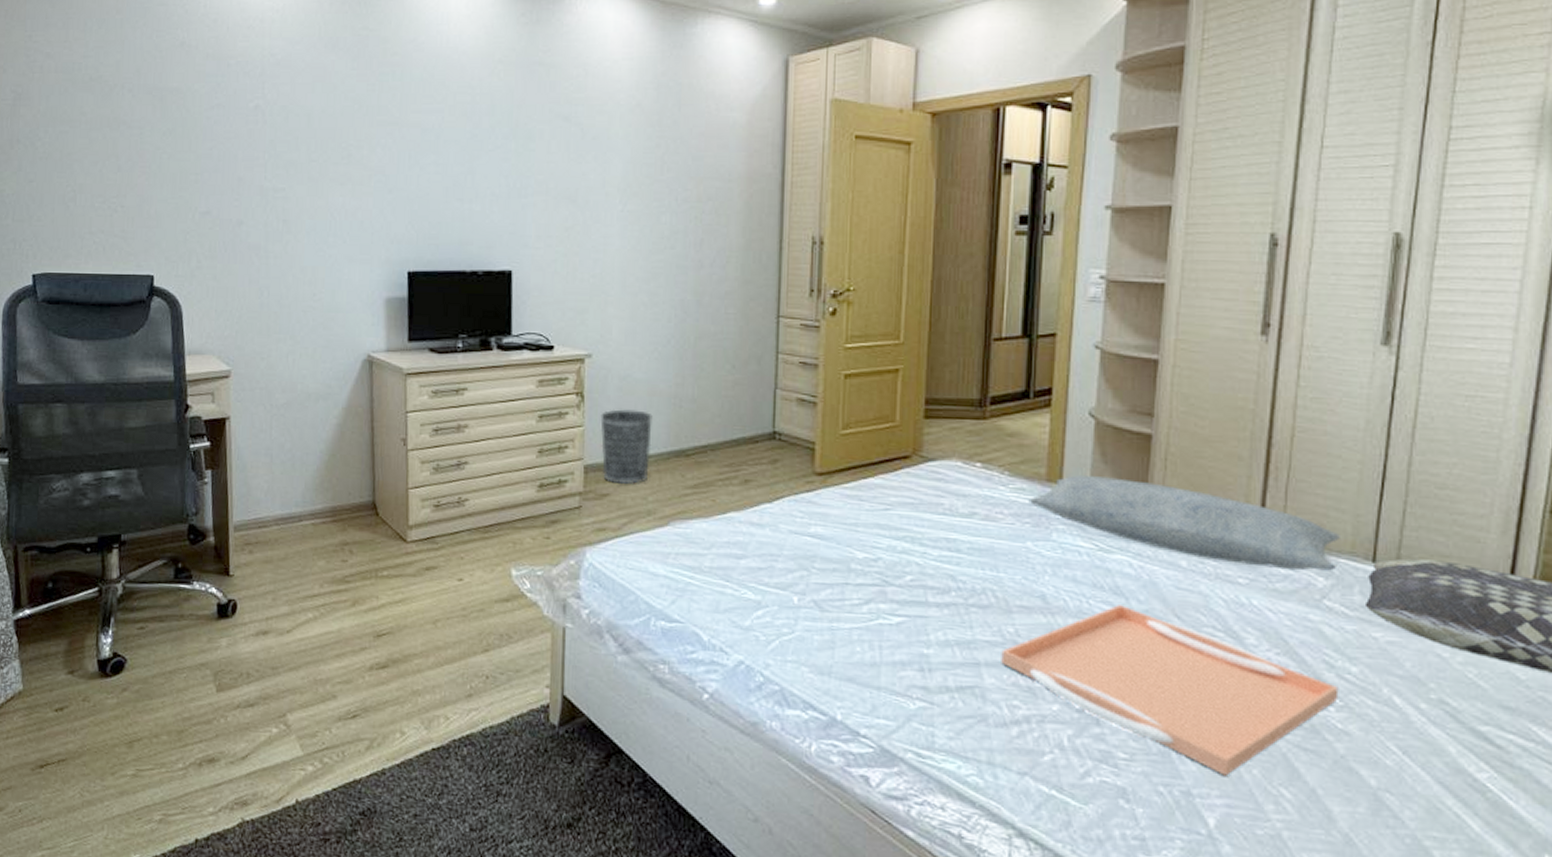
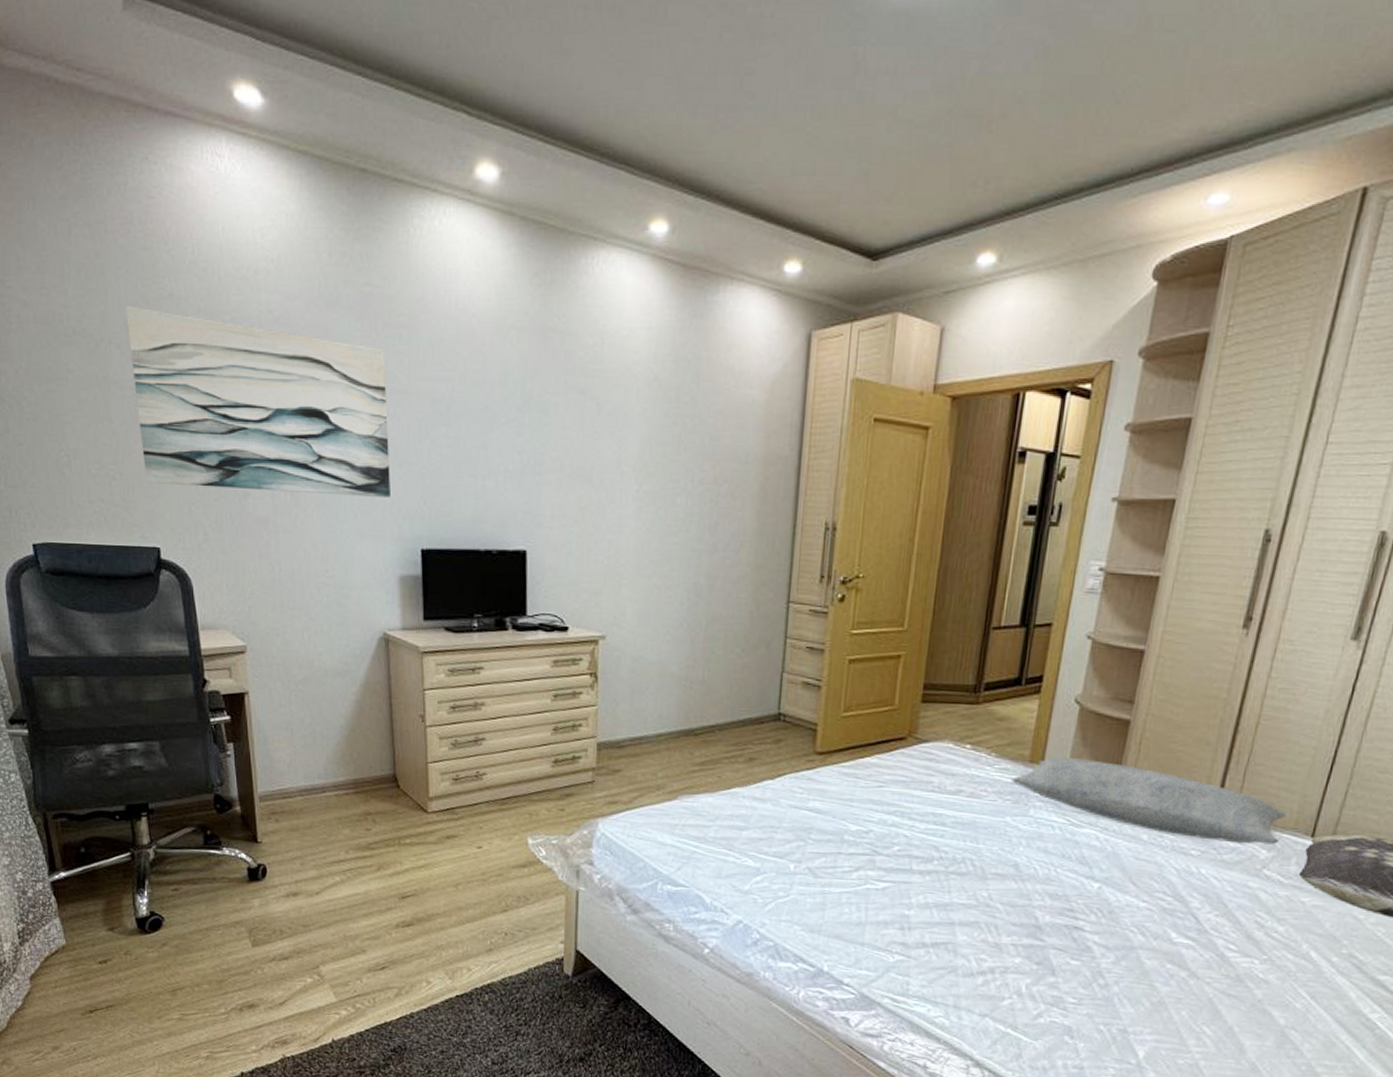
wall art: none [139,53,380,222] -> present [125,305,390,497]
wastebasket: present [600,409,653,486] -> none [613,689,664,762]
serving tray: present [1001,605,1339,776] -> none [973,873,1265,1017]

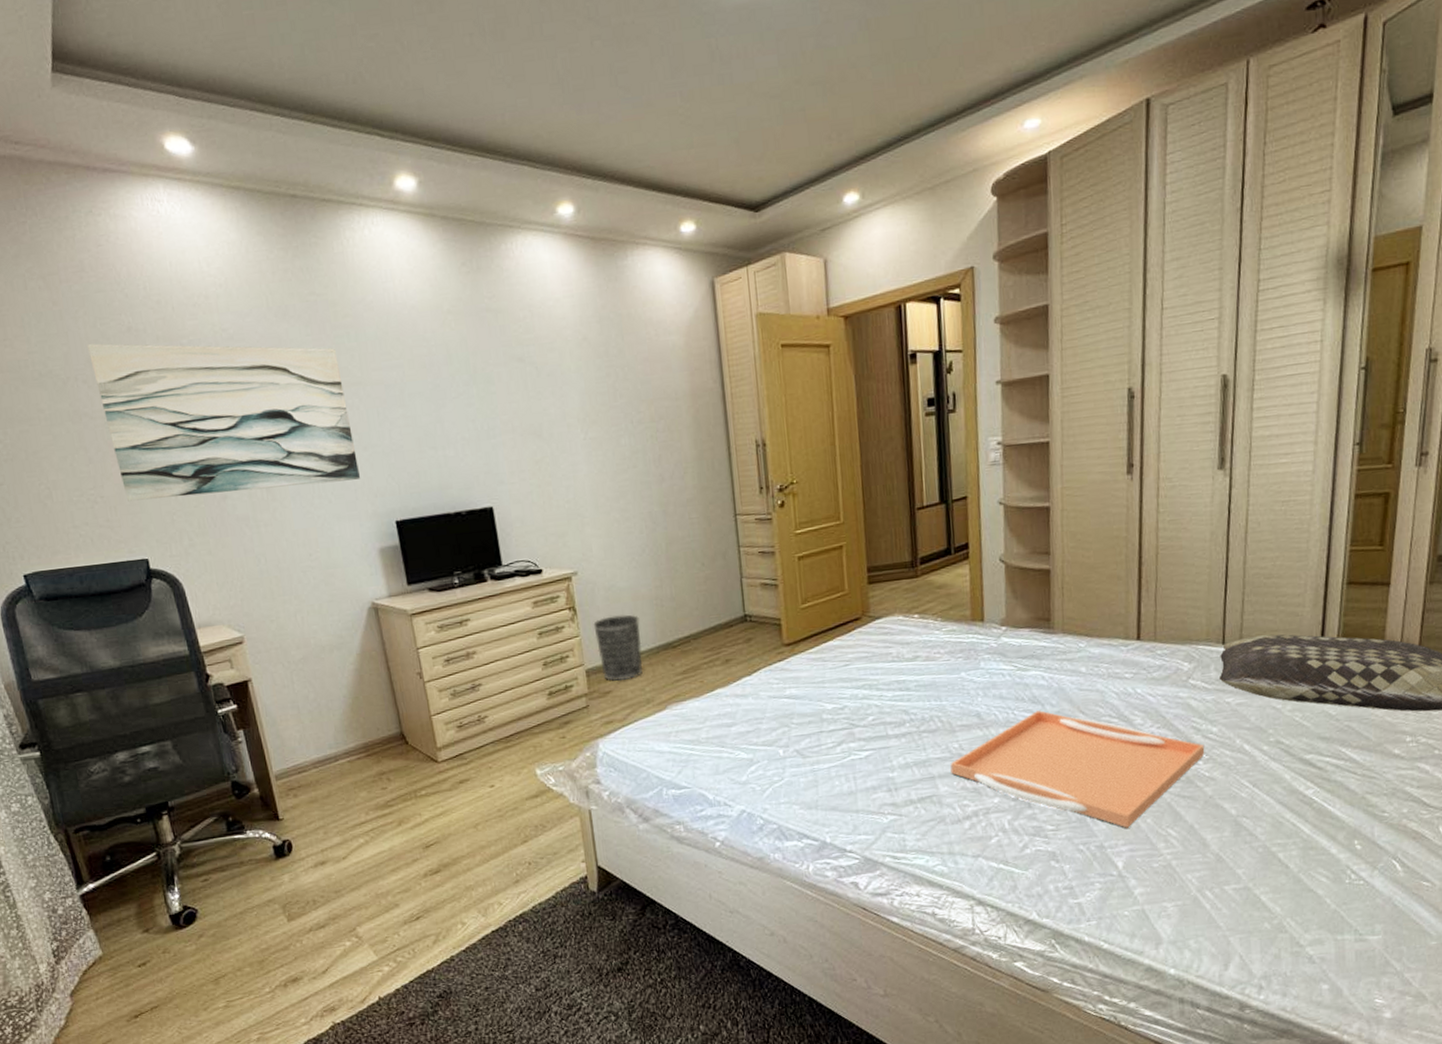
wastebasket: none [613,689,664,762] -> present [593,614,643,681]
serving tray: none [973,873,1265,1017] -> present [950,710,1205,828]
pillow: present [1011,757,1286,845] -> none [959,608,1197,663]

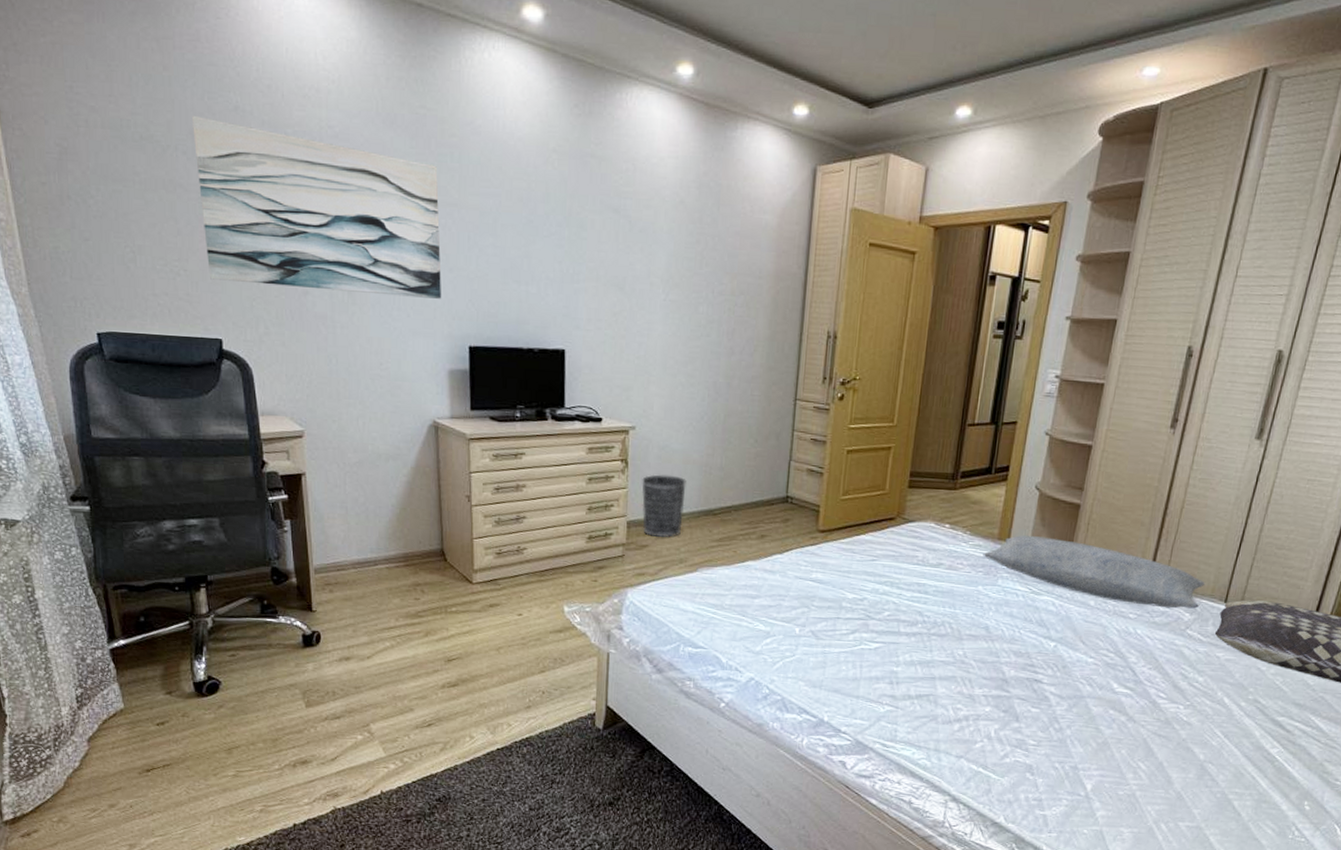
serving tray: present [950,710,1205,828] -> none [951,634,1188,755]
pillow: none [959,608,1197,663] -> present [983,535,1205,609]

